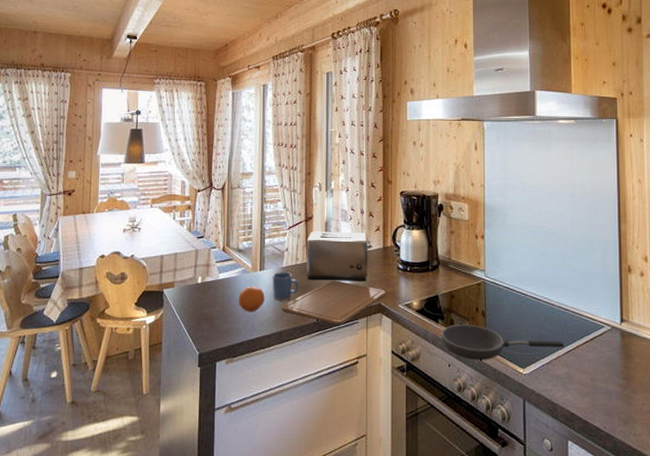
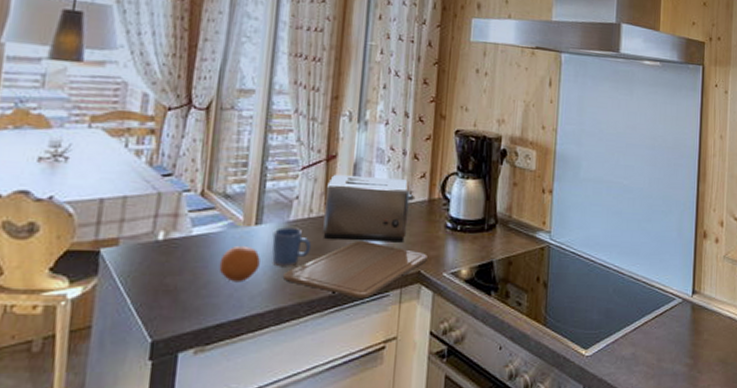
frying pan: present [441,323,565,361] -> none [493,296,633,342]

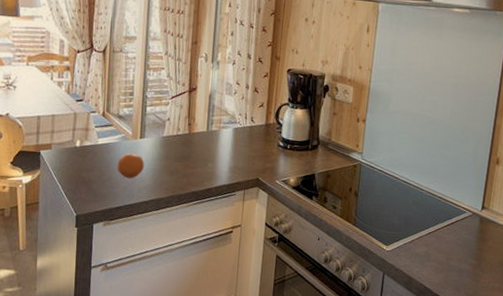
mug: present [272,227,312,266] -> none [152,141,180,169]
chopping board: present [284,241,428,299] -> none [161,153,264,196]
toaster: present [323,174,414,243] -> none [187,102,255,156]

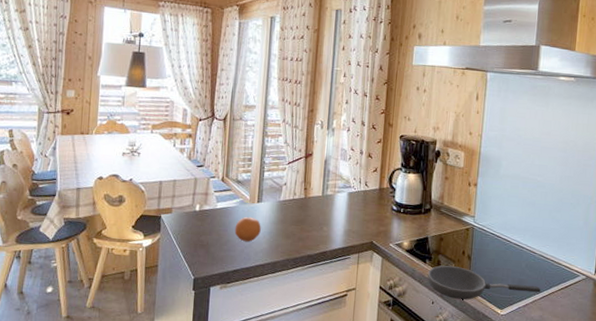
frying pan: none [314,202,427,237] -> present [427,265,541,300]

